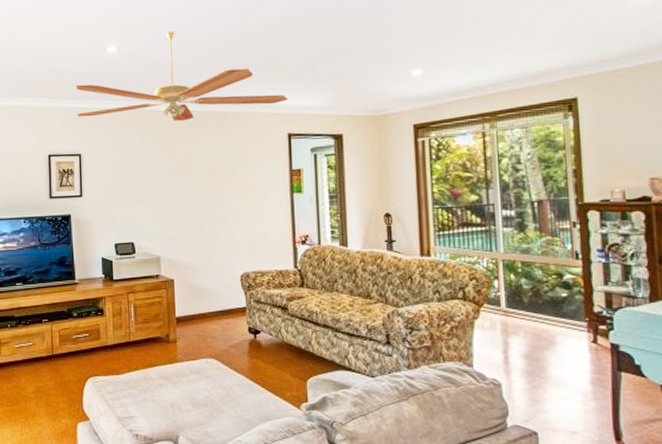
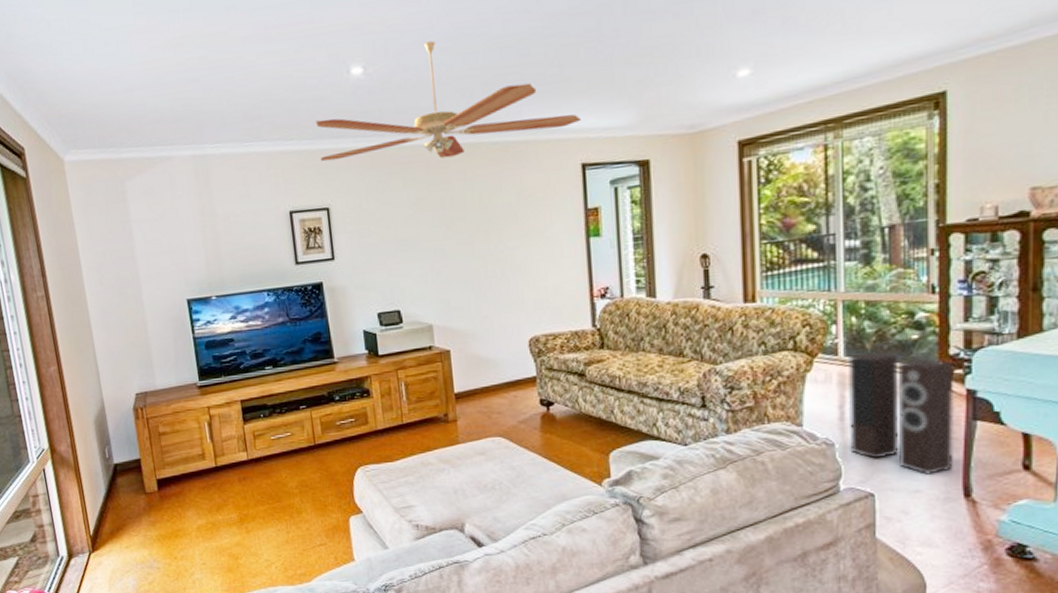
speaker: none [510,305,604,419] -> present [849,351,954,476]

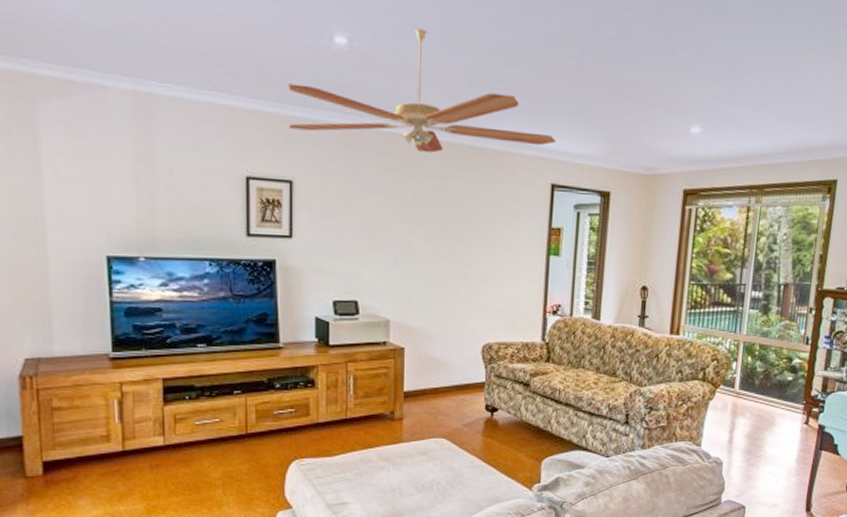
speaker: present [849,351,954,476] -> none [733,388,813,493]

